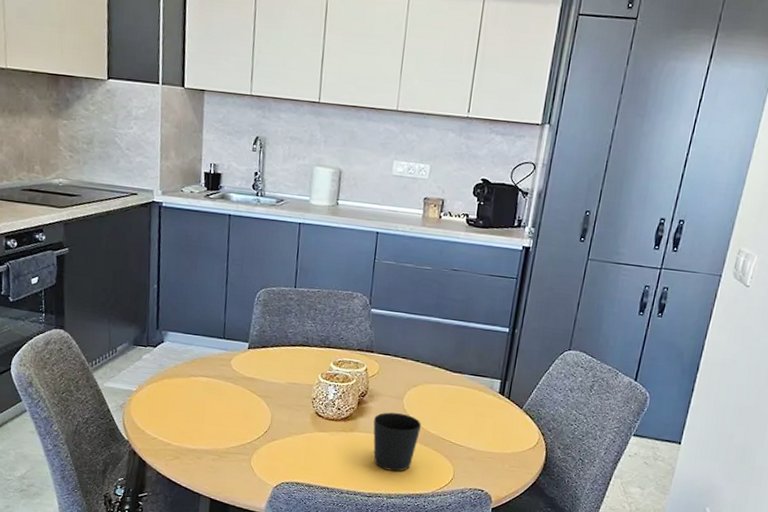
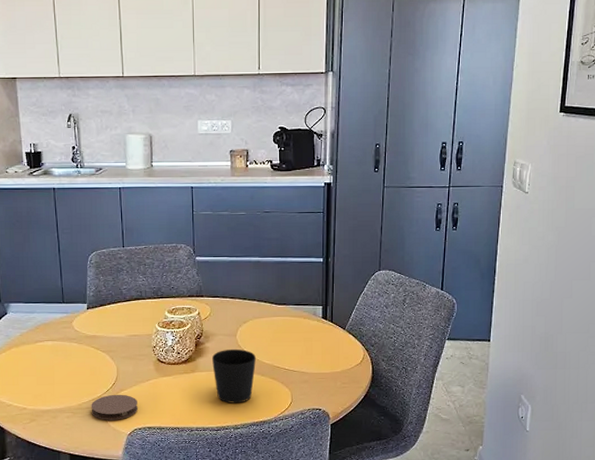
coaster: none [238,442,289,471] -> present [91,394,138,420]

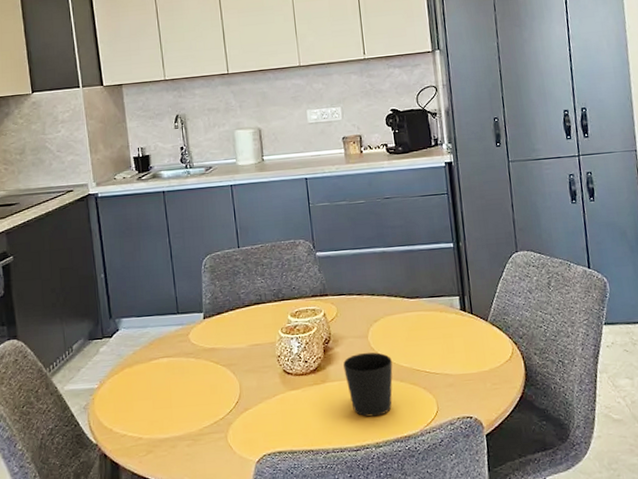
coaster: present [91,394,138,420] -> none [213,414,265,447]

